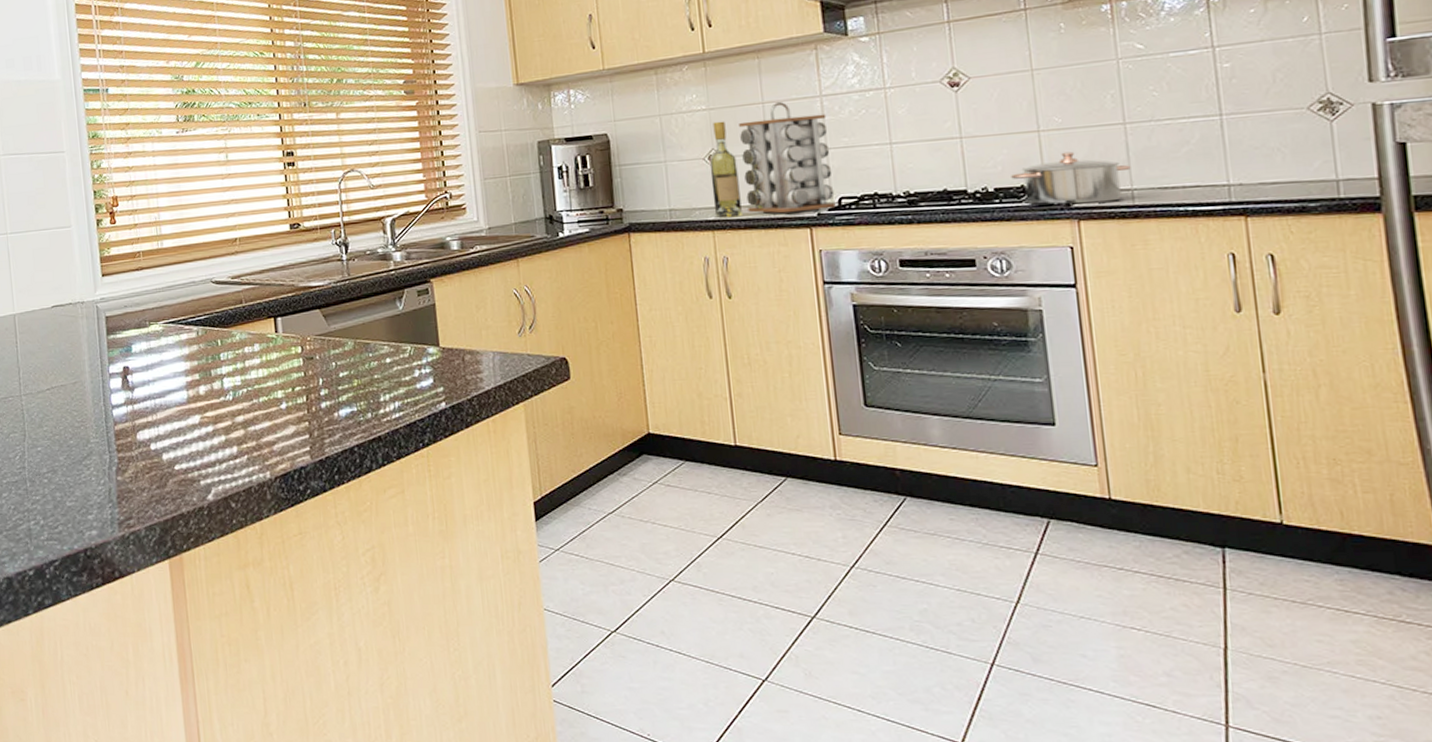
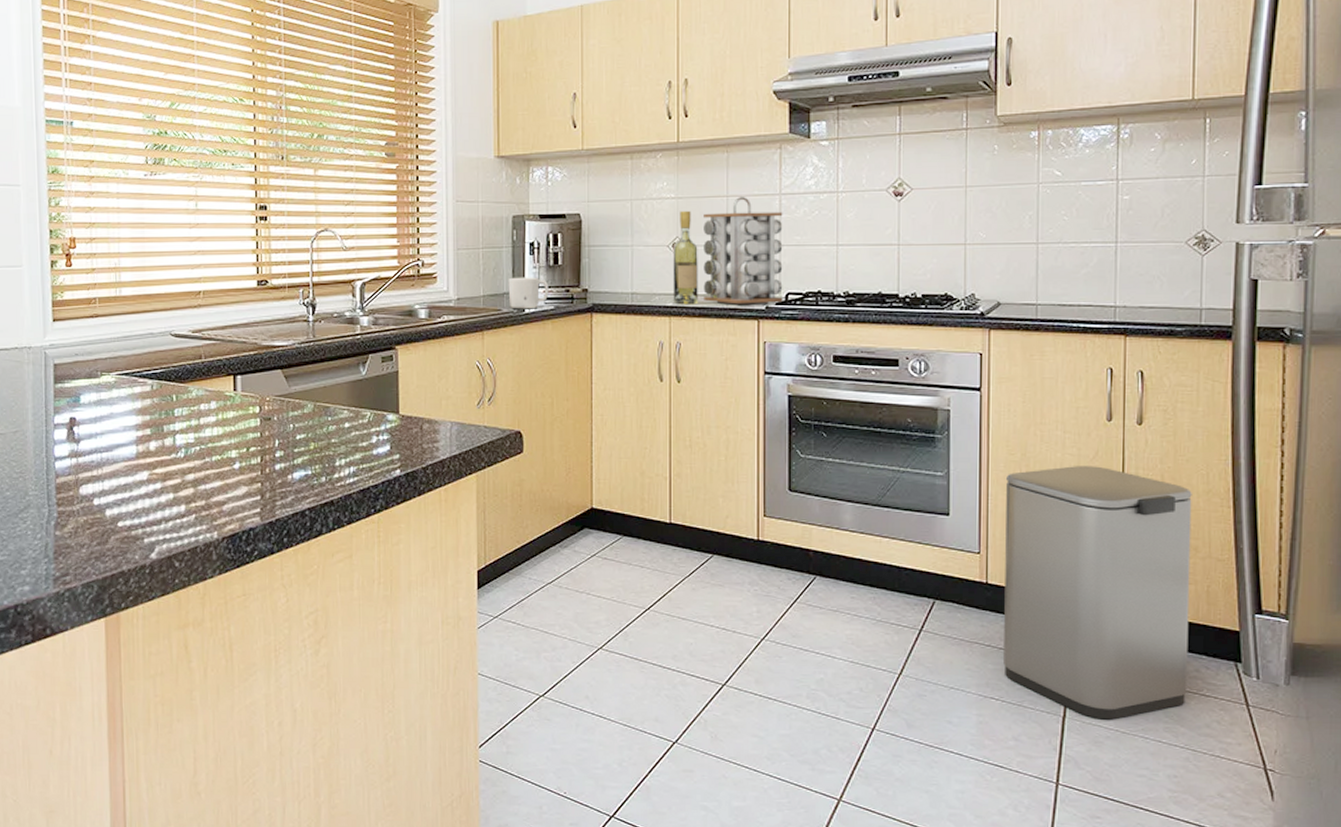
mug: none [539,200,583,235] -> present [508,277,549,309]
cooking pot: present [1009,151,1131,206] -> none [936,265,1038,315]
pedal bin: none [1119,363,1381,652] -> present [1004,466,1192,720]

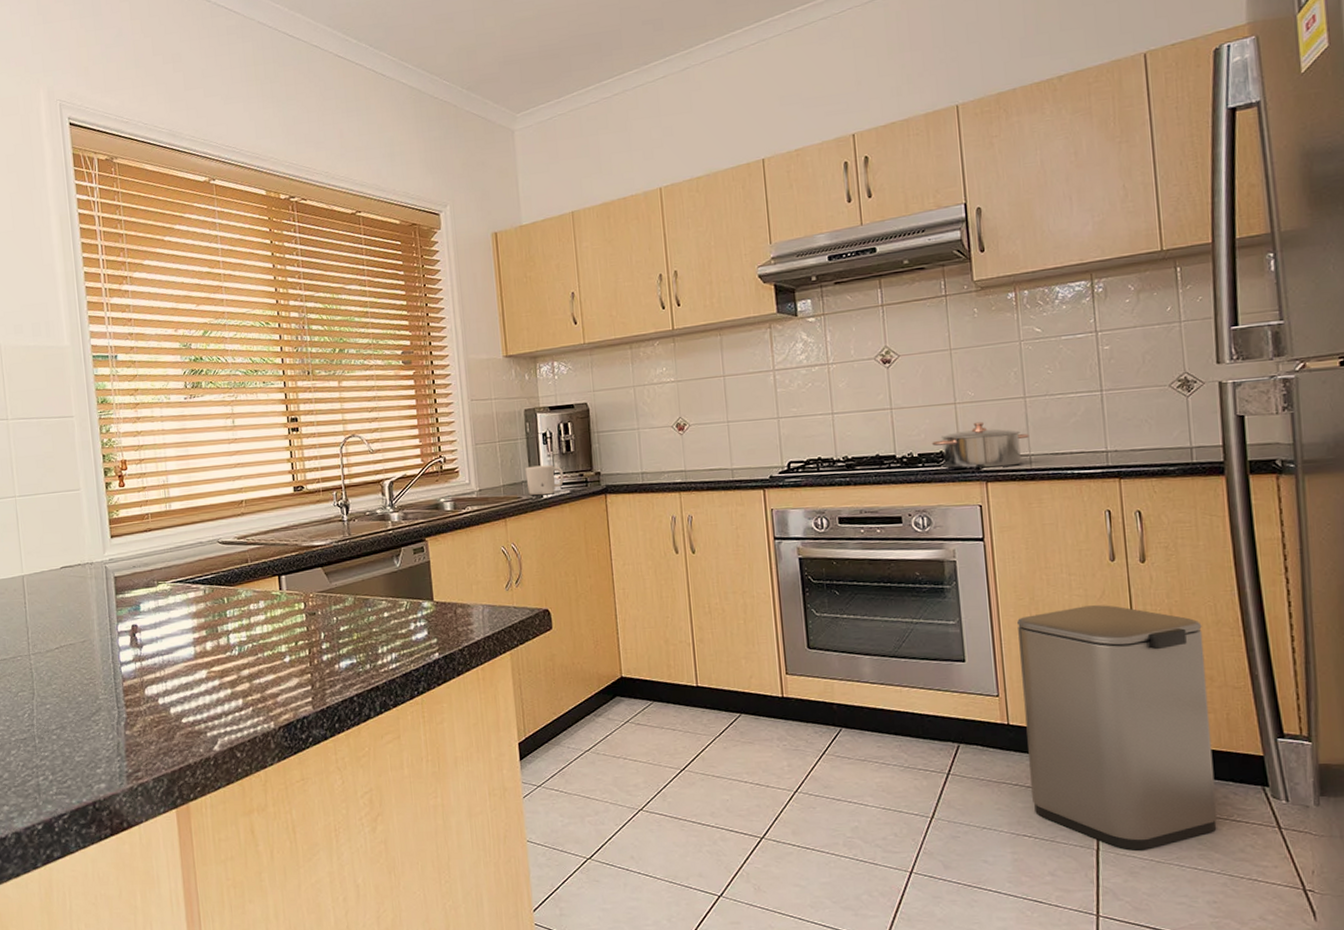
bottle: present [673,210,698,305] -> none [676,392,705,481]
spice rack: present [704,197,783,306] -> none [703,375,786,477]
cooking pot: none [936,265,1038,315] -> present [931,422,1029,469]

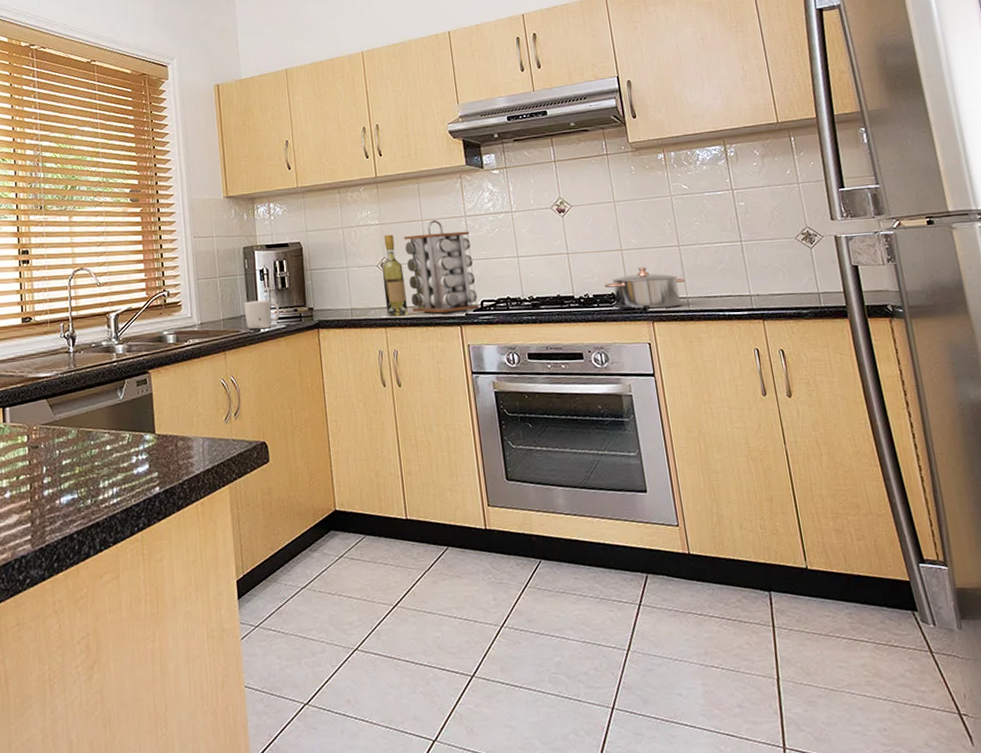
bottle: none [676,392,705,481] -> present [381,234,408,317]
spice rack: none [703,375,786,477] -> present [404,220,479,314]
pedal bin: present [1017,605,1218,851] -> none [689,437,879,679]

